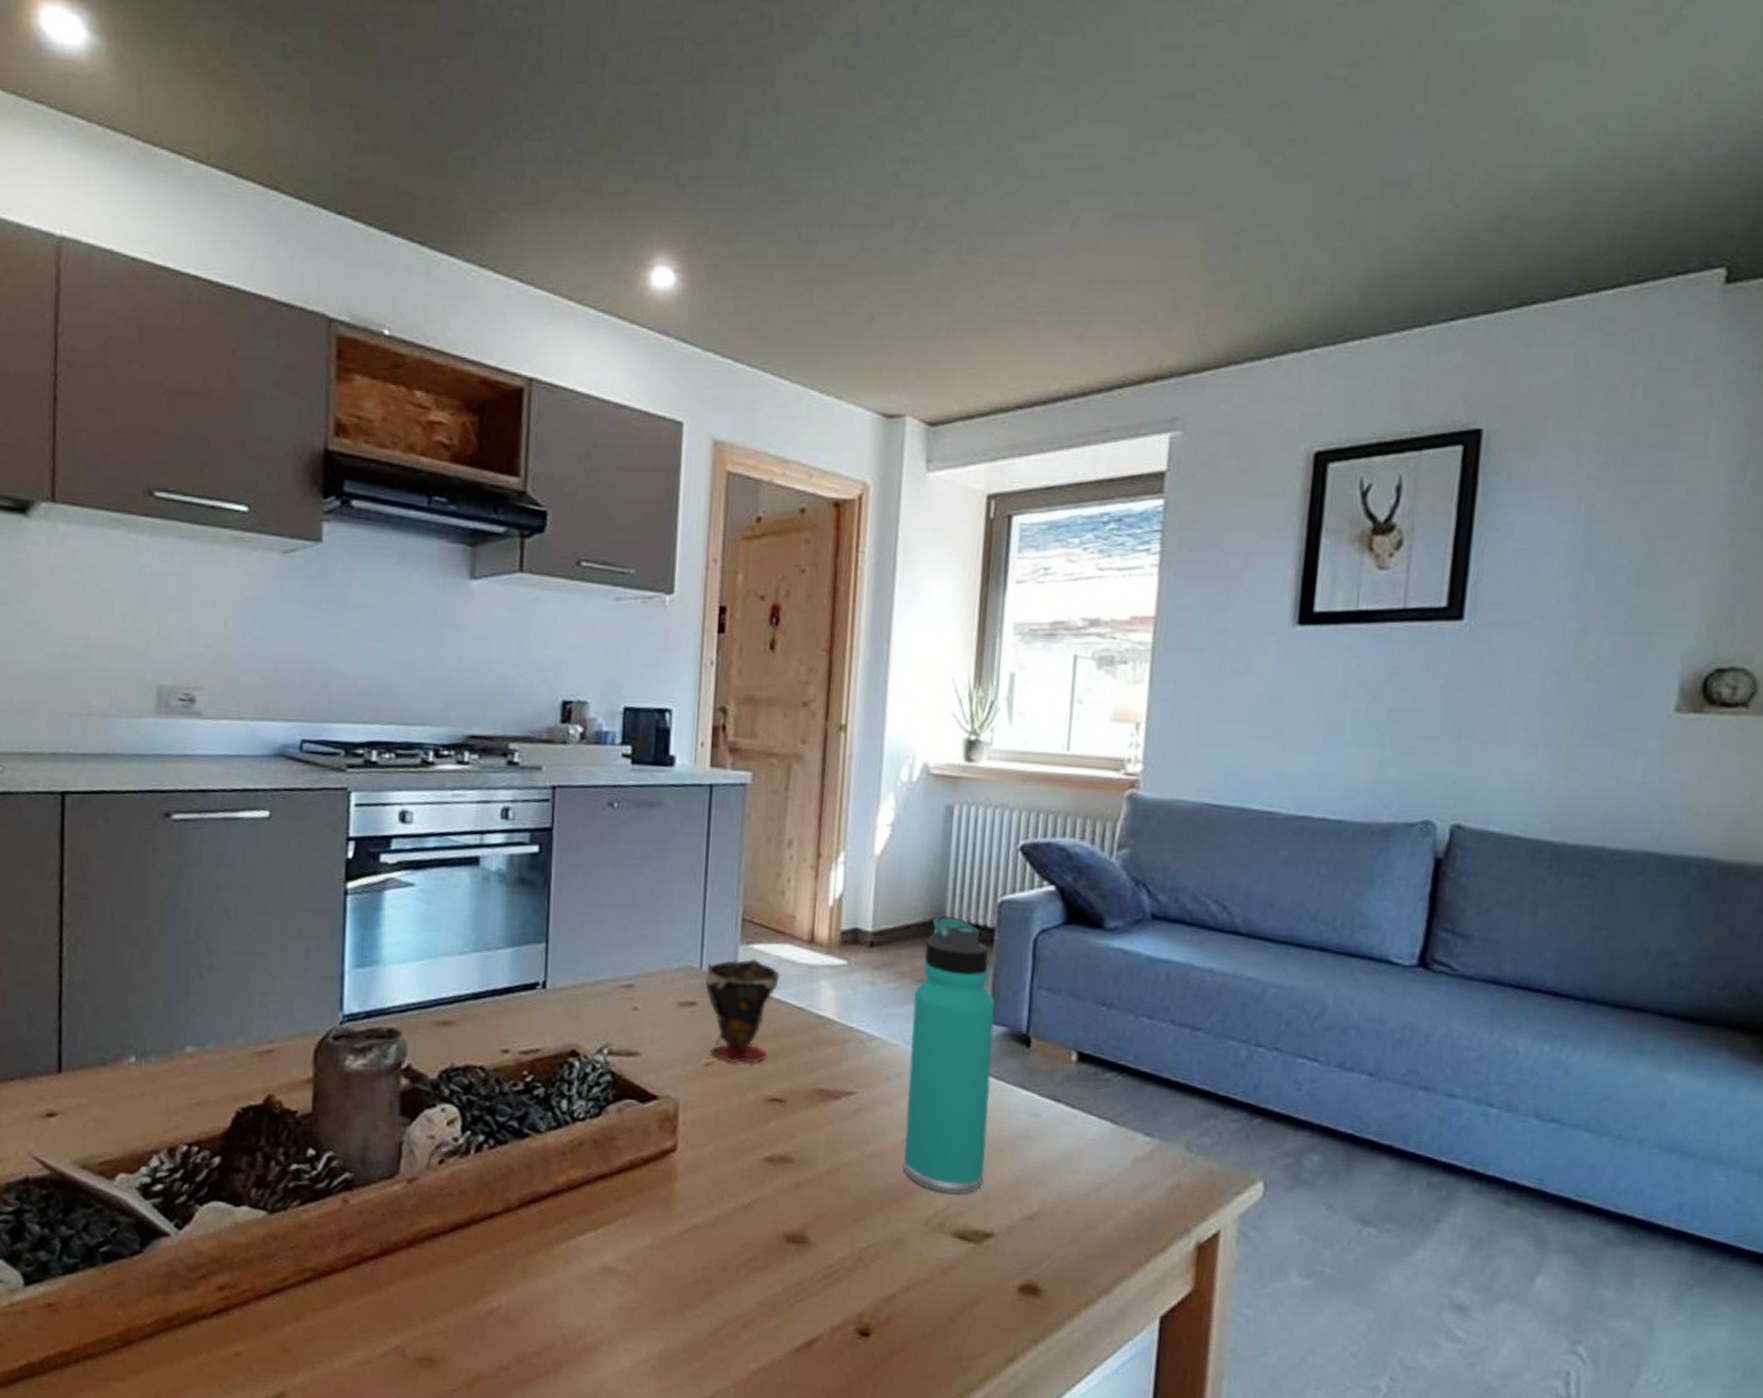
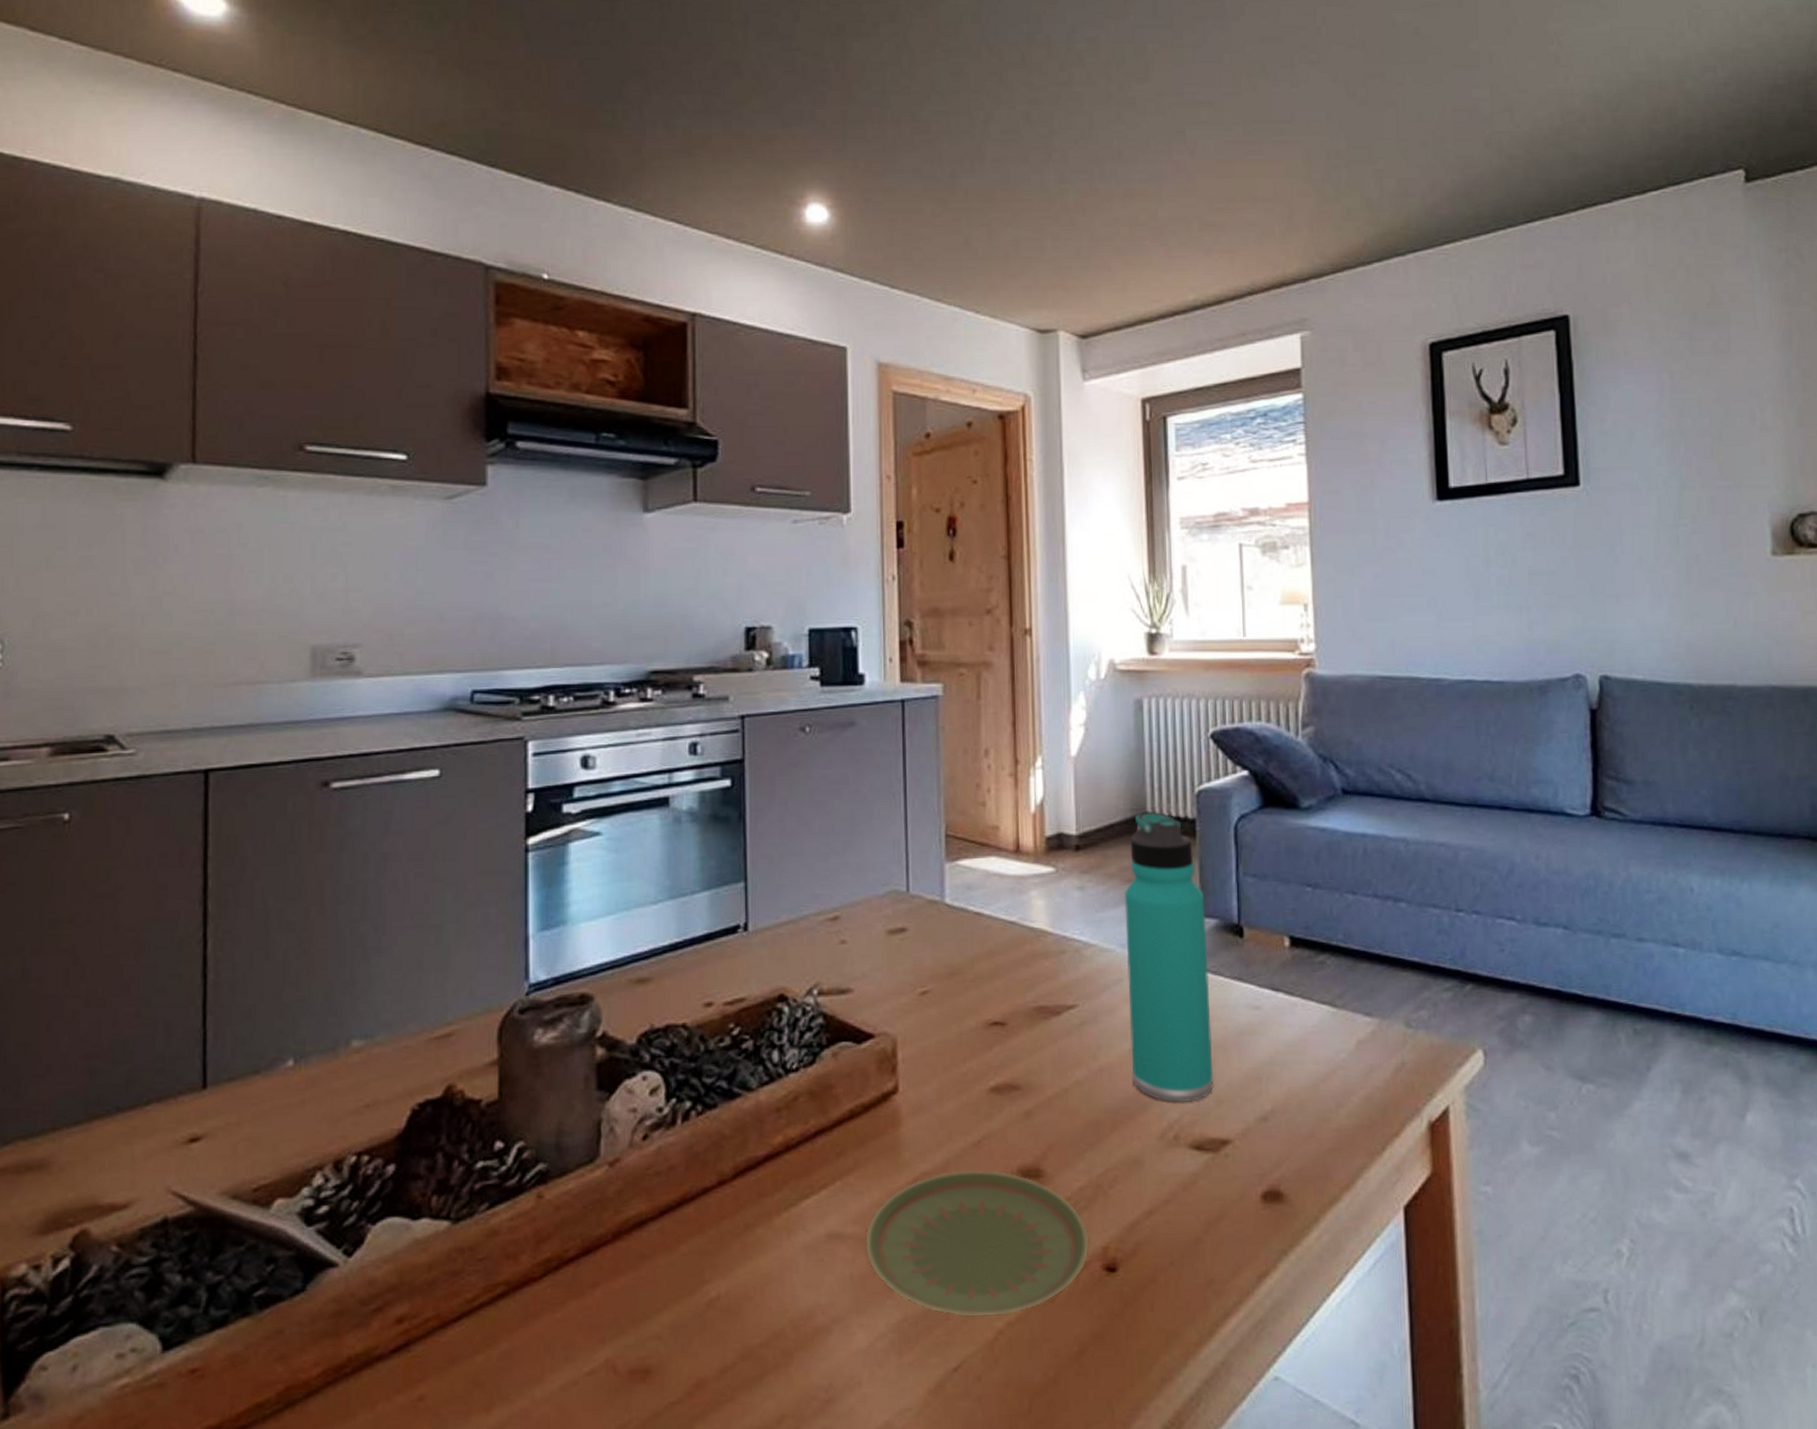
plate: none [635,1227,846,1360] -> present [865,1170,1090,1317]
cup: present [704,957,781,1064] -> none [912,874,990,989]

